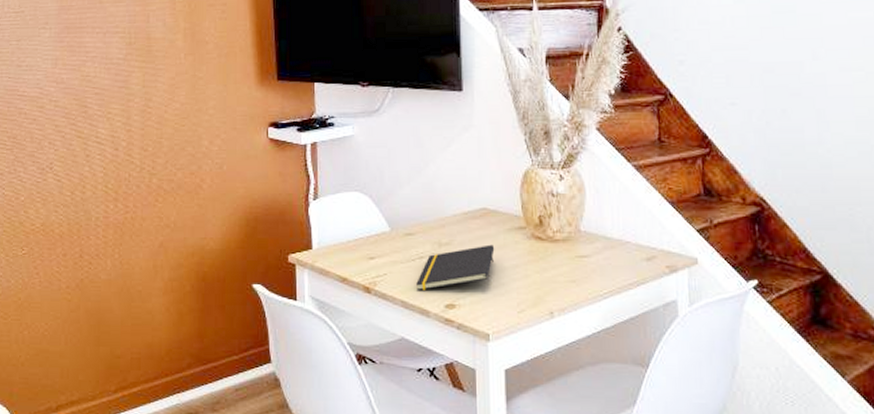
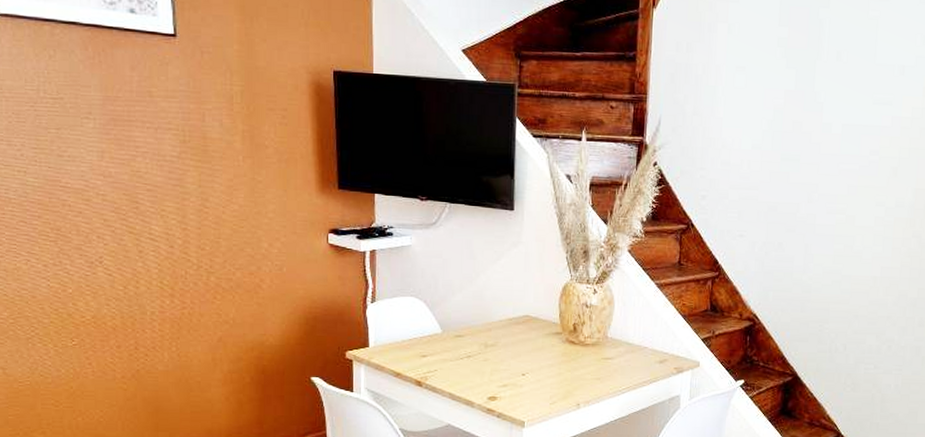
notepad: present [416,244,495,290] -> none [463,347,534,385]

